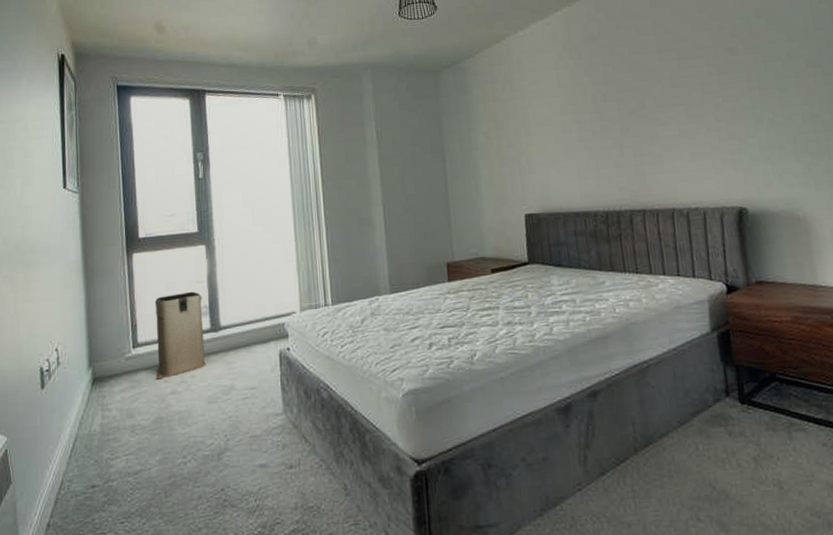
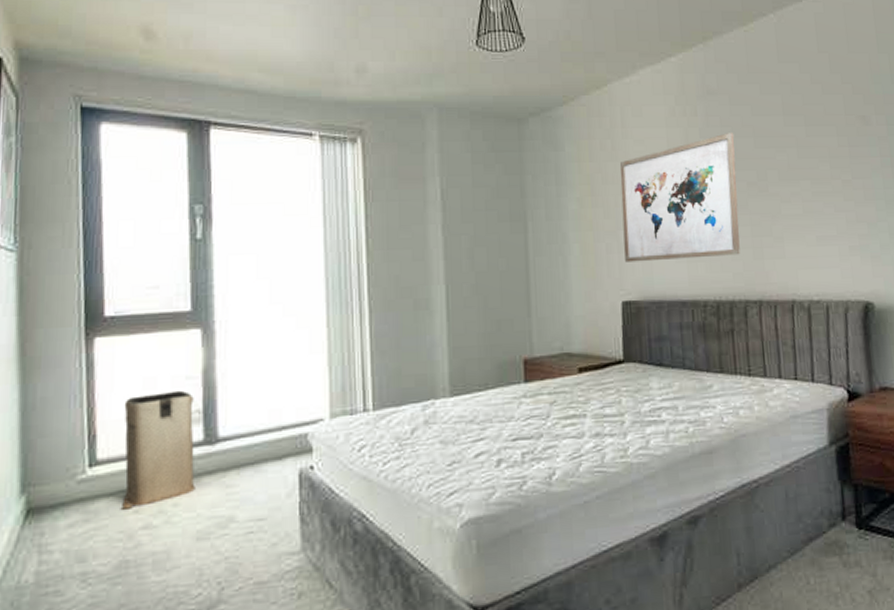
wall art: none [518,70,624,182] -> present [620,133,740,262]

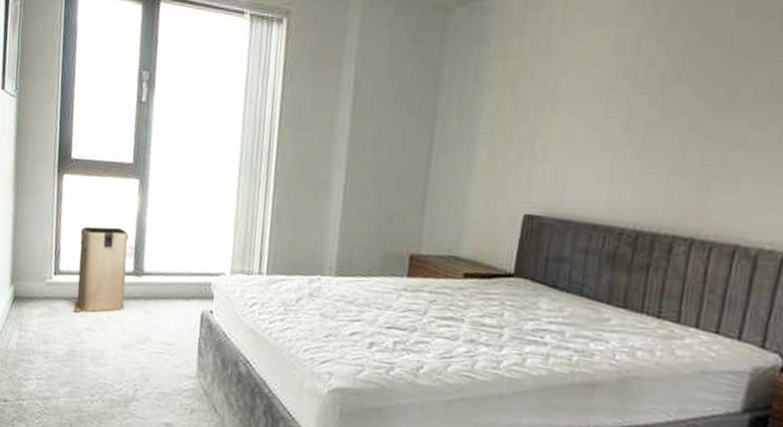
wall art: present [620,133,740,262] -> none [536,38,705,184]

